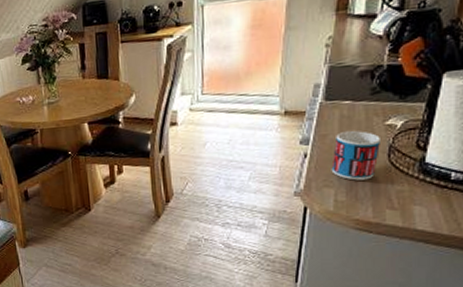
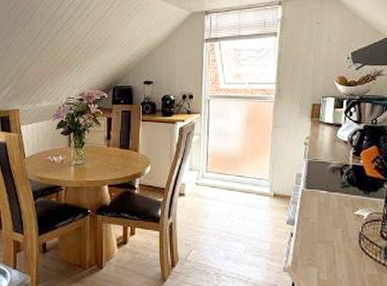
mug: present [331,131,380,181] -> none [313,217,352,262]

